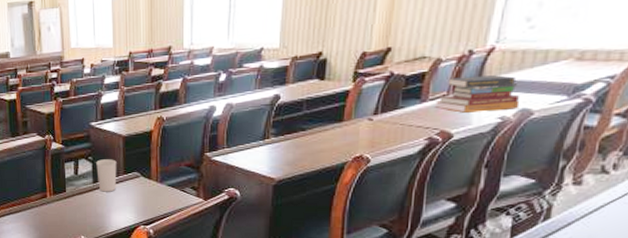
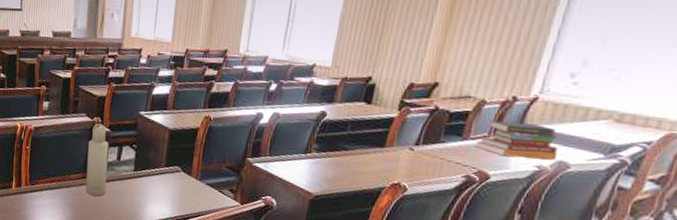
bottle: none [43,141,68,213] -> present [85,124,109,196]
cup: present [96,159,117,192] -> none [139,149,160,183]

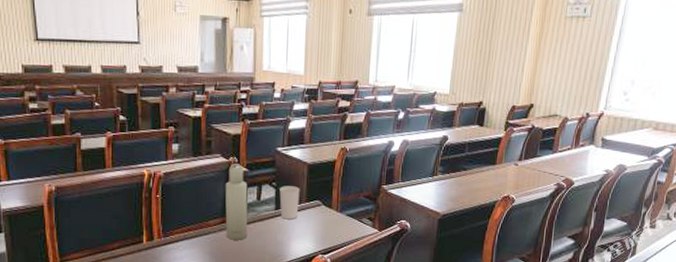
cup: none [139,149,160,183] -> present [279,186,300,220]
books: present [475,120,558,160] -> none [562,134,619,165]

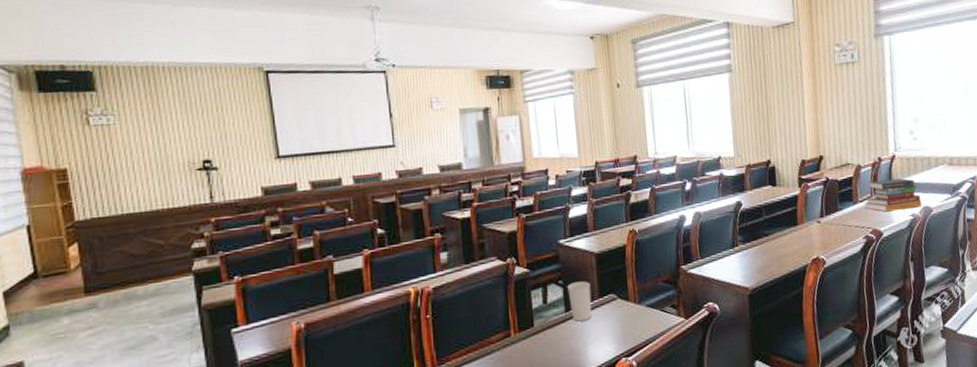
bottle: present [225,164,248,240] -> none [504,265,537,357]
books: none [562,134,619,165] -> present [864,178,922,212]

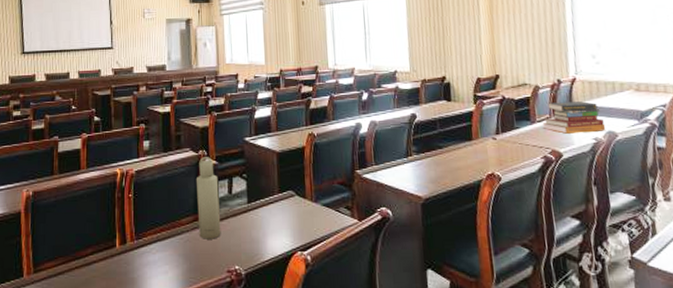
bottle: none [504,265,537,357] -> present [195,157,221,239]
cup: present [567,281,592,322] -> none [251,177,272,213]

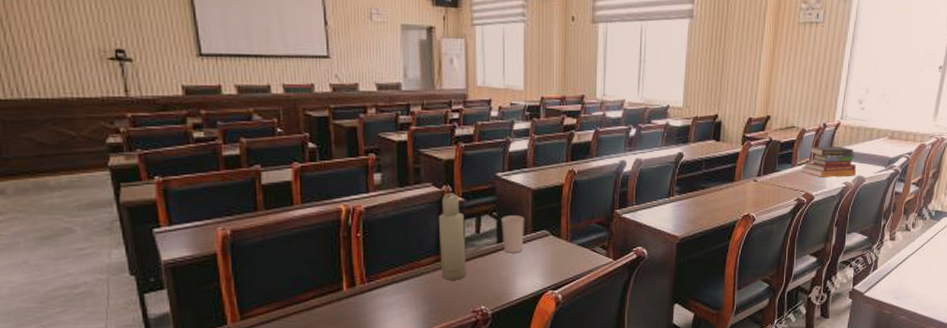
cup: none [251,177,272,213] -> present [501,215,524,253]

